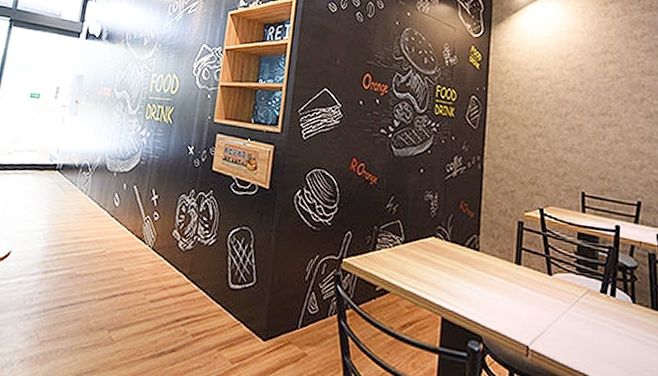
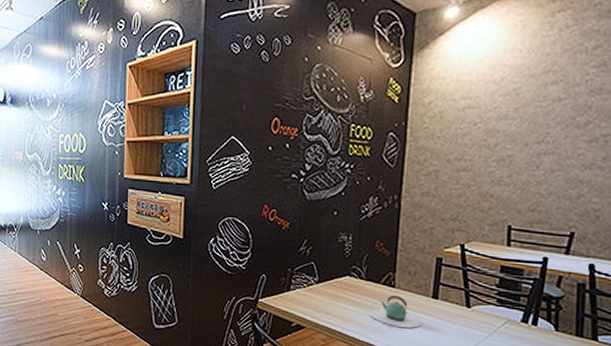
teapot: none [455,259,507,296] -> present [370,295,423,329]

